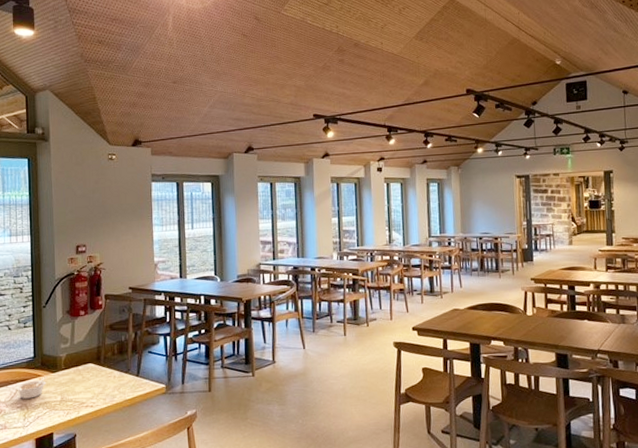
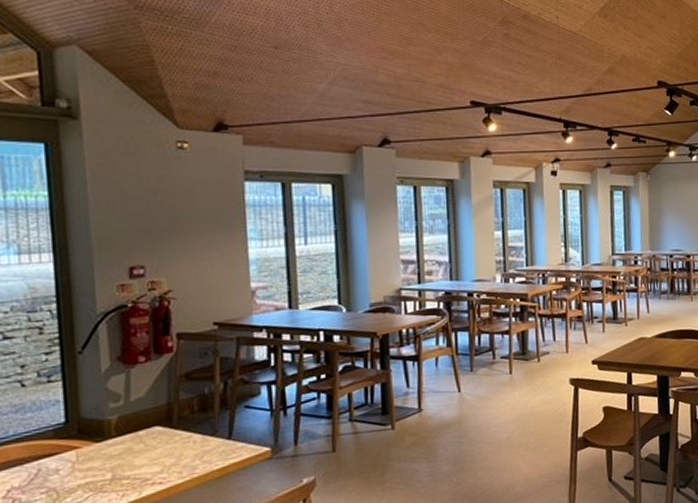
legume: present [15,376,48,399] -> none [37,448,89,481]

